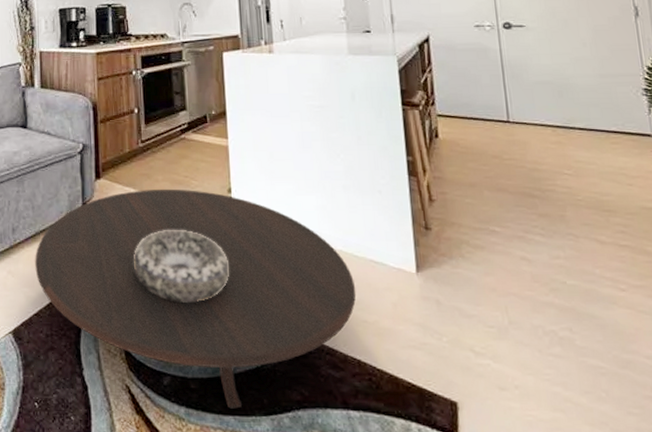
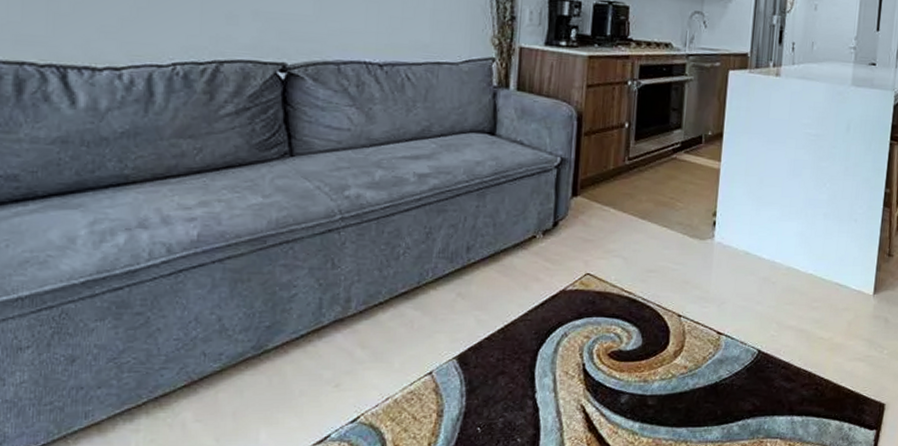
table: present [35,188,357,409] -> none [490,209,819,421]
decorative bowl: present [133,229,230,303] -> none [603,251,704,324]

